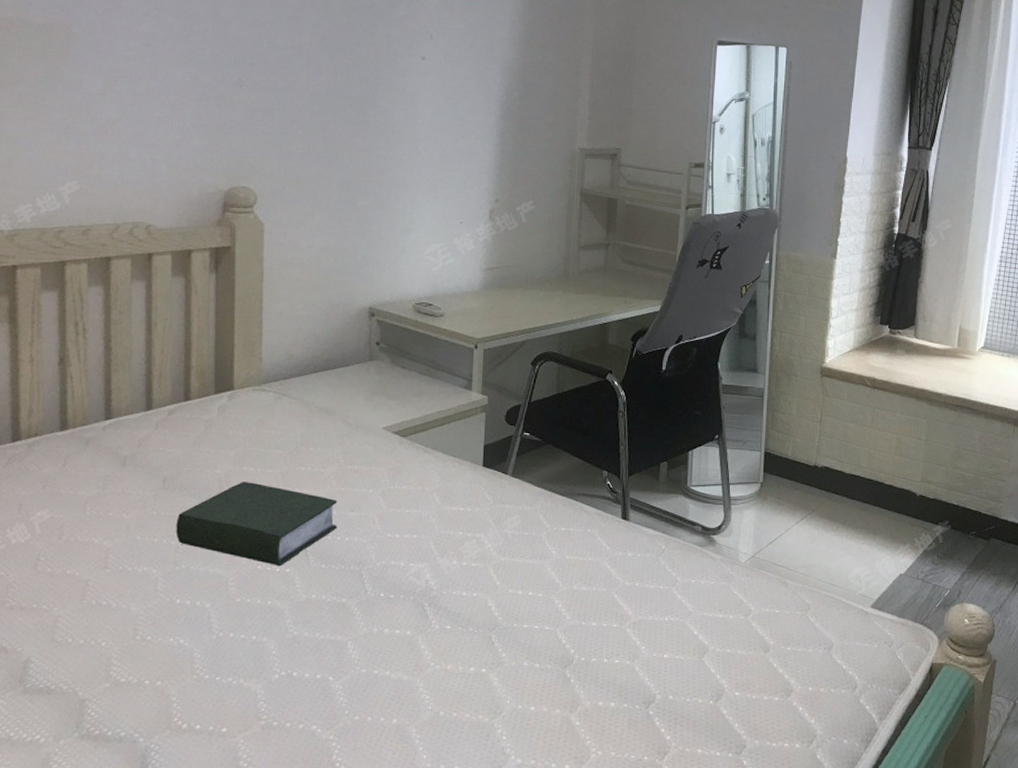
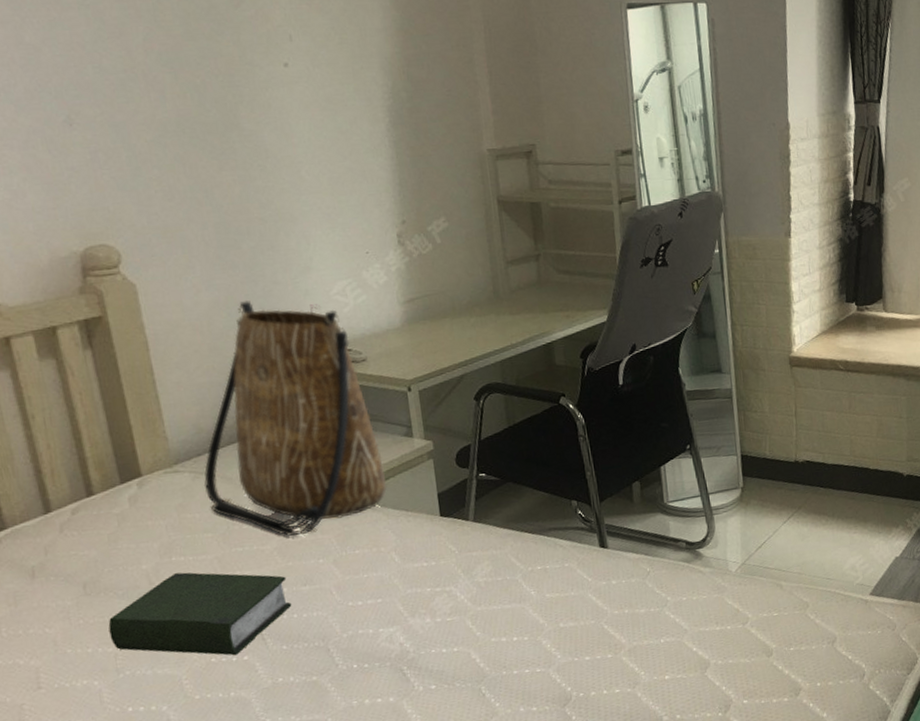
tote bag: none [284,250,441,465] -> present [203,301,387,537]

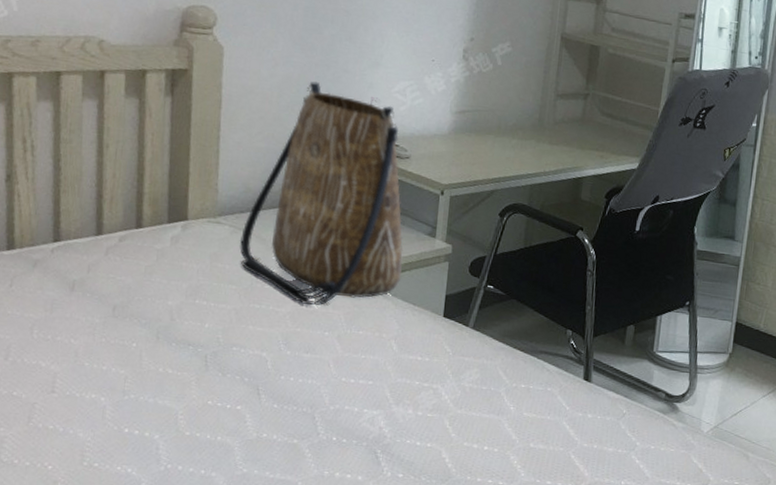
book: present [108,572,292,656] -> none [125,315,292,403]

